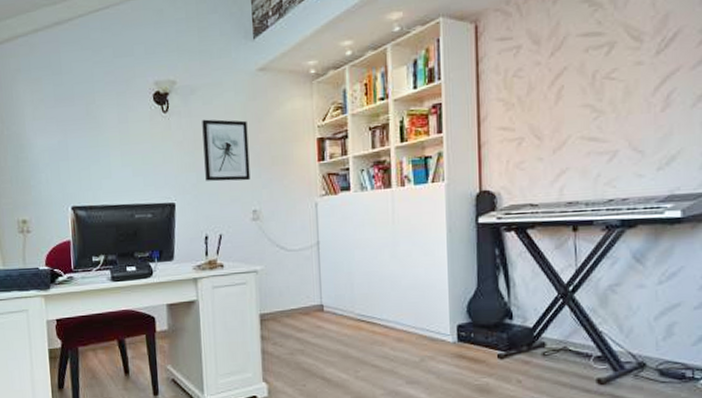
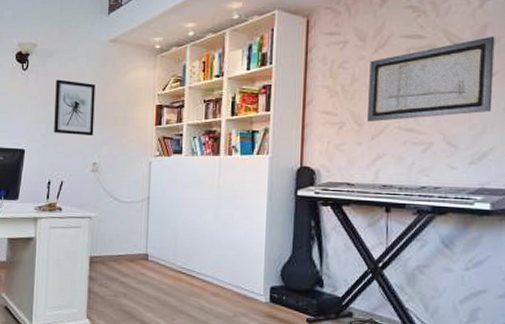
wall art: none [546,25,678,135] -> present [368,36,495,123]

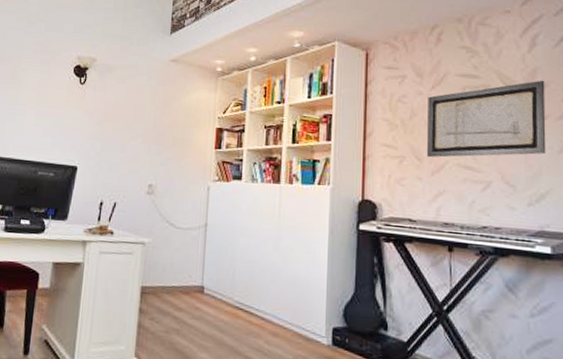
wall art: present [54,79,95,136] -> none [109,95,155,157]

